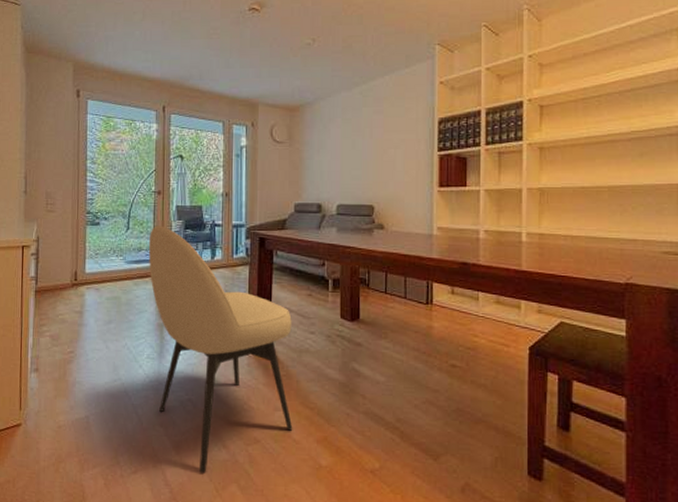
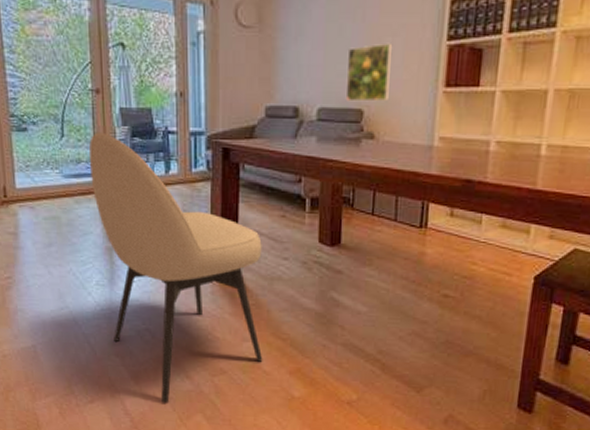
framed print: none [359,153,395,199] -> present [345,42,393,102]

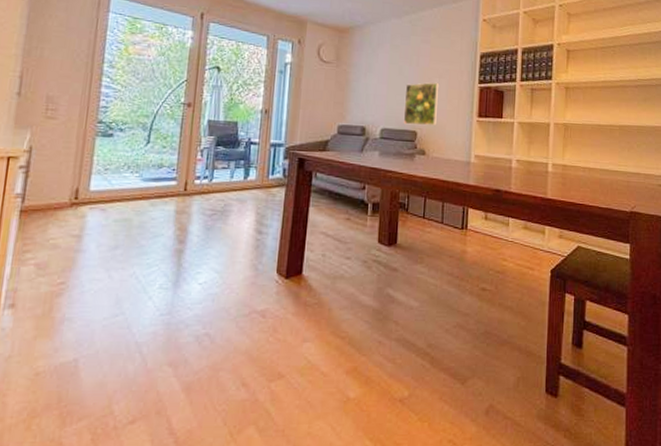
chair: present [89,132,263,403] -> none [169,140,328,417]

